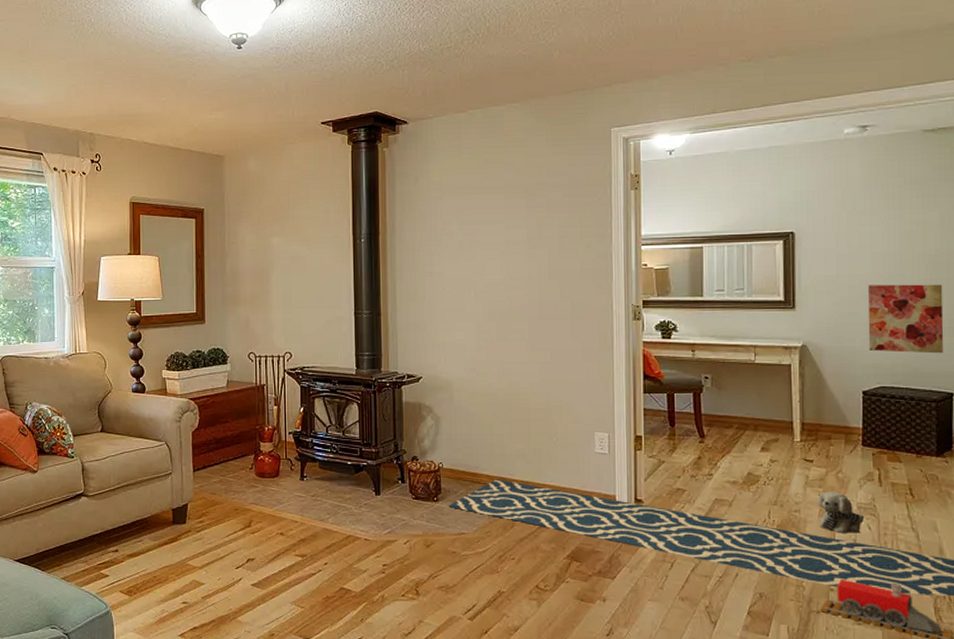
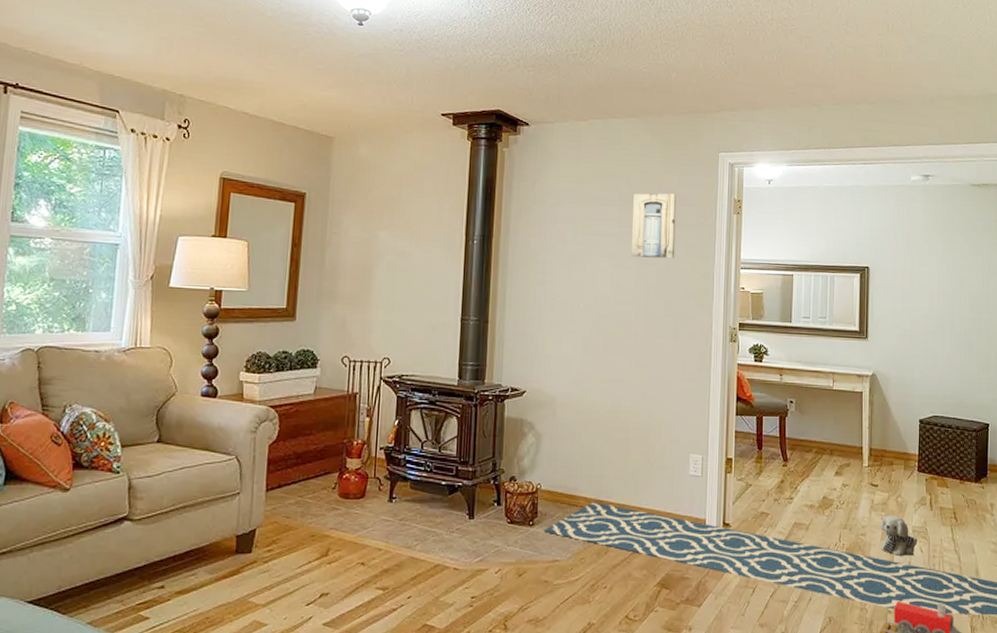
wall art: none [519,174,568,243] -> present [631,193,677,259]
wall art: present [868,284,944,354] -> none [925,320,983,387]

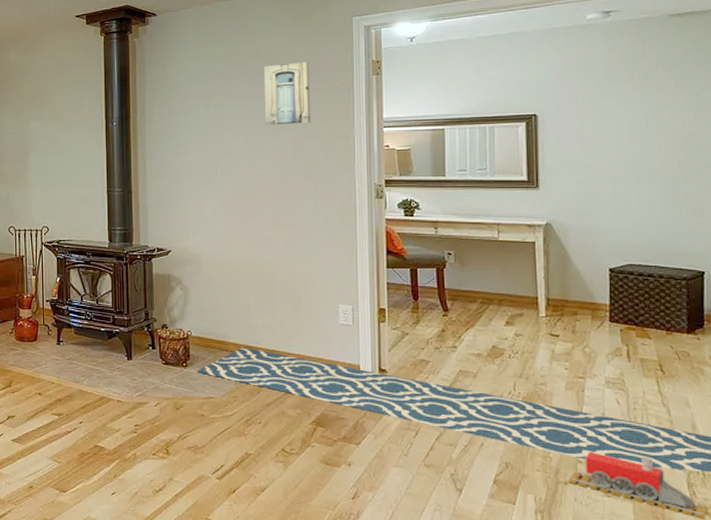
plush toy: present [880,515,917,556] -> none [564,366,612,407]

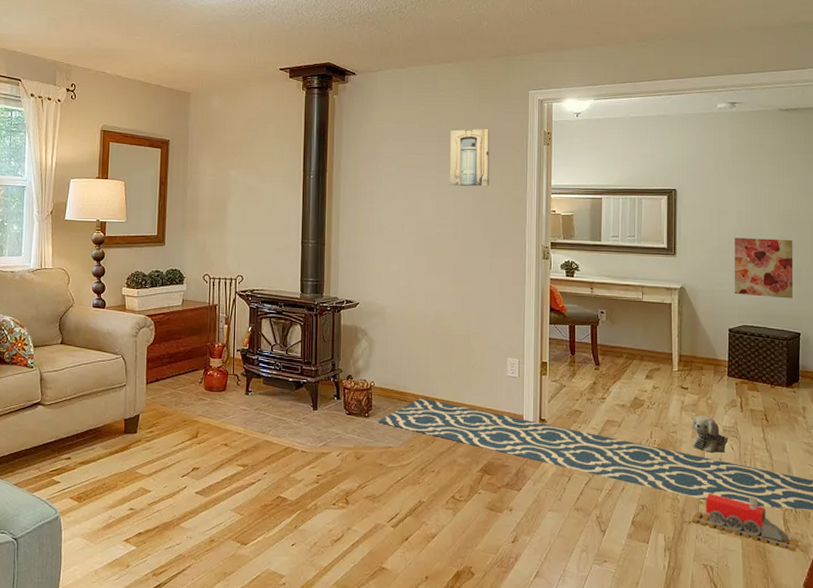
plush toy: none [564,366,612,407] -> present [691,415,728,453]
wall art: none [614,164,694,233] -> present [734,237,794,299]

